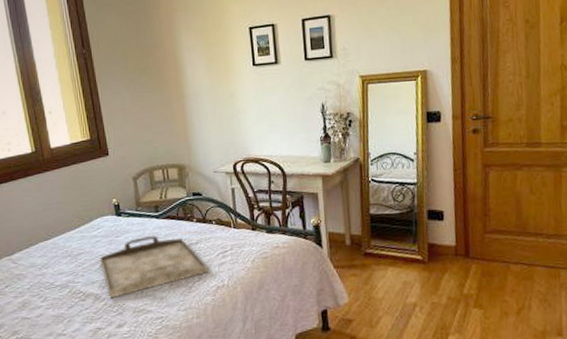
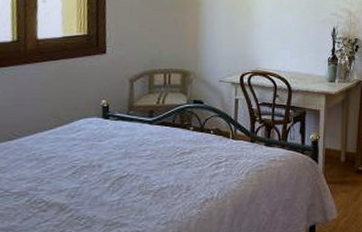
serving tray: present [99,236,209,299] -> none [73,142,200,210]

